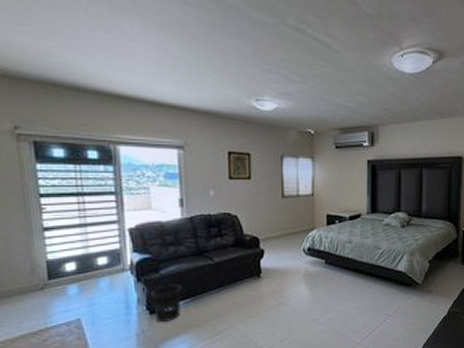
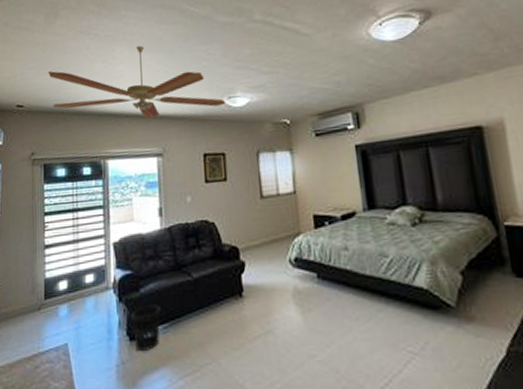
ceiling fan: none [28,23,254,107] -> present [48,45,226,118]

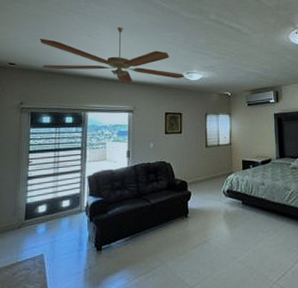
wastebasket: present [131,305,161,351] -> none [99,223,124,258]

